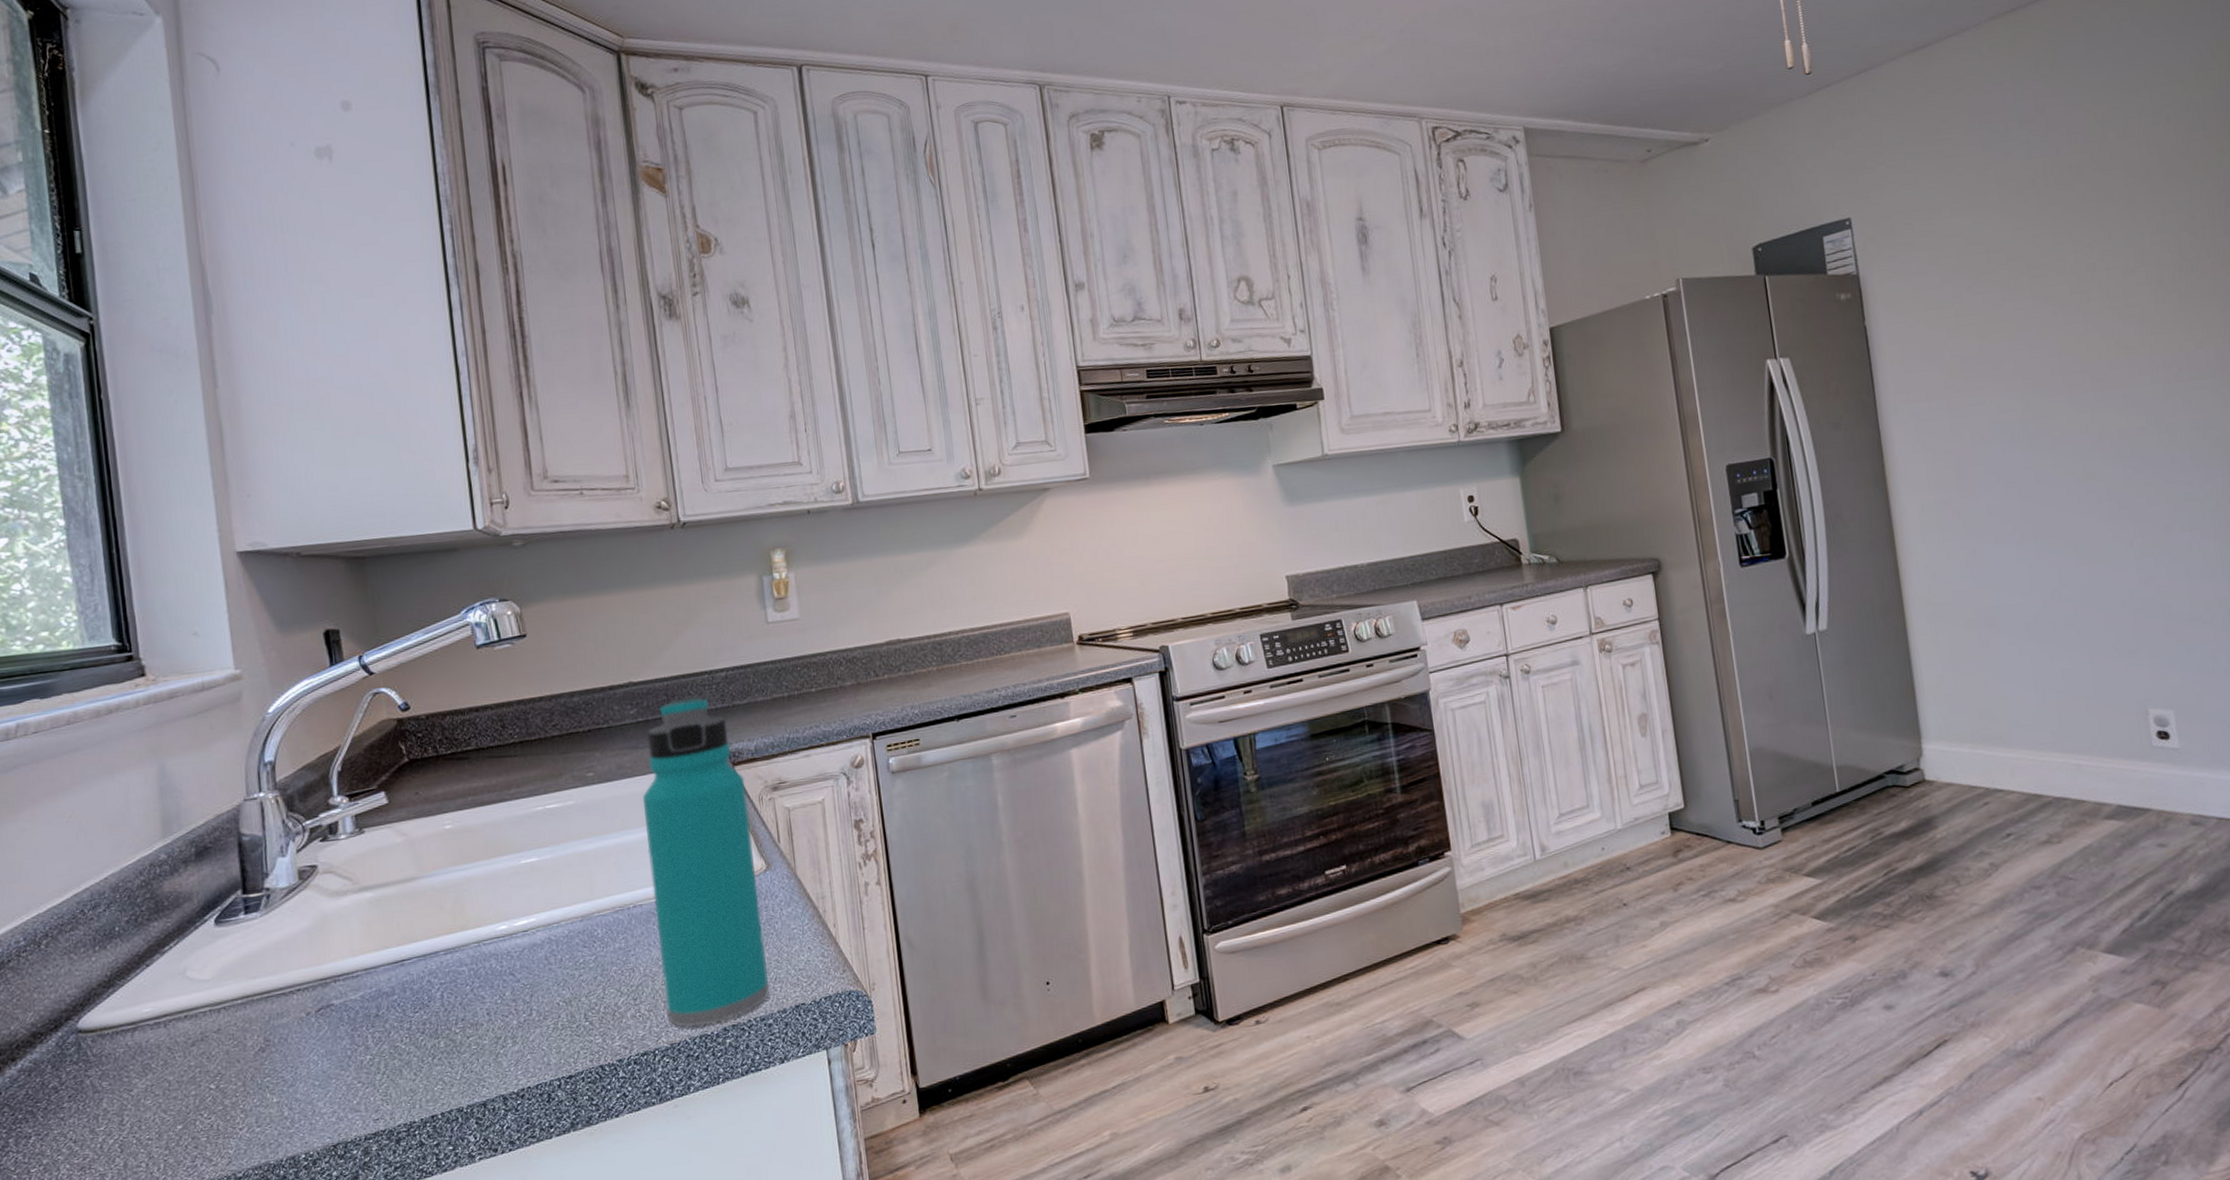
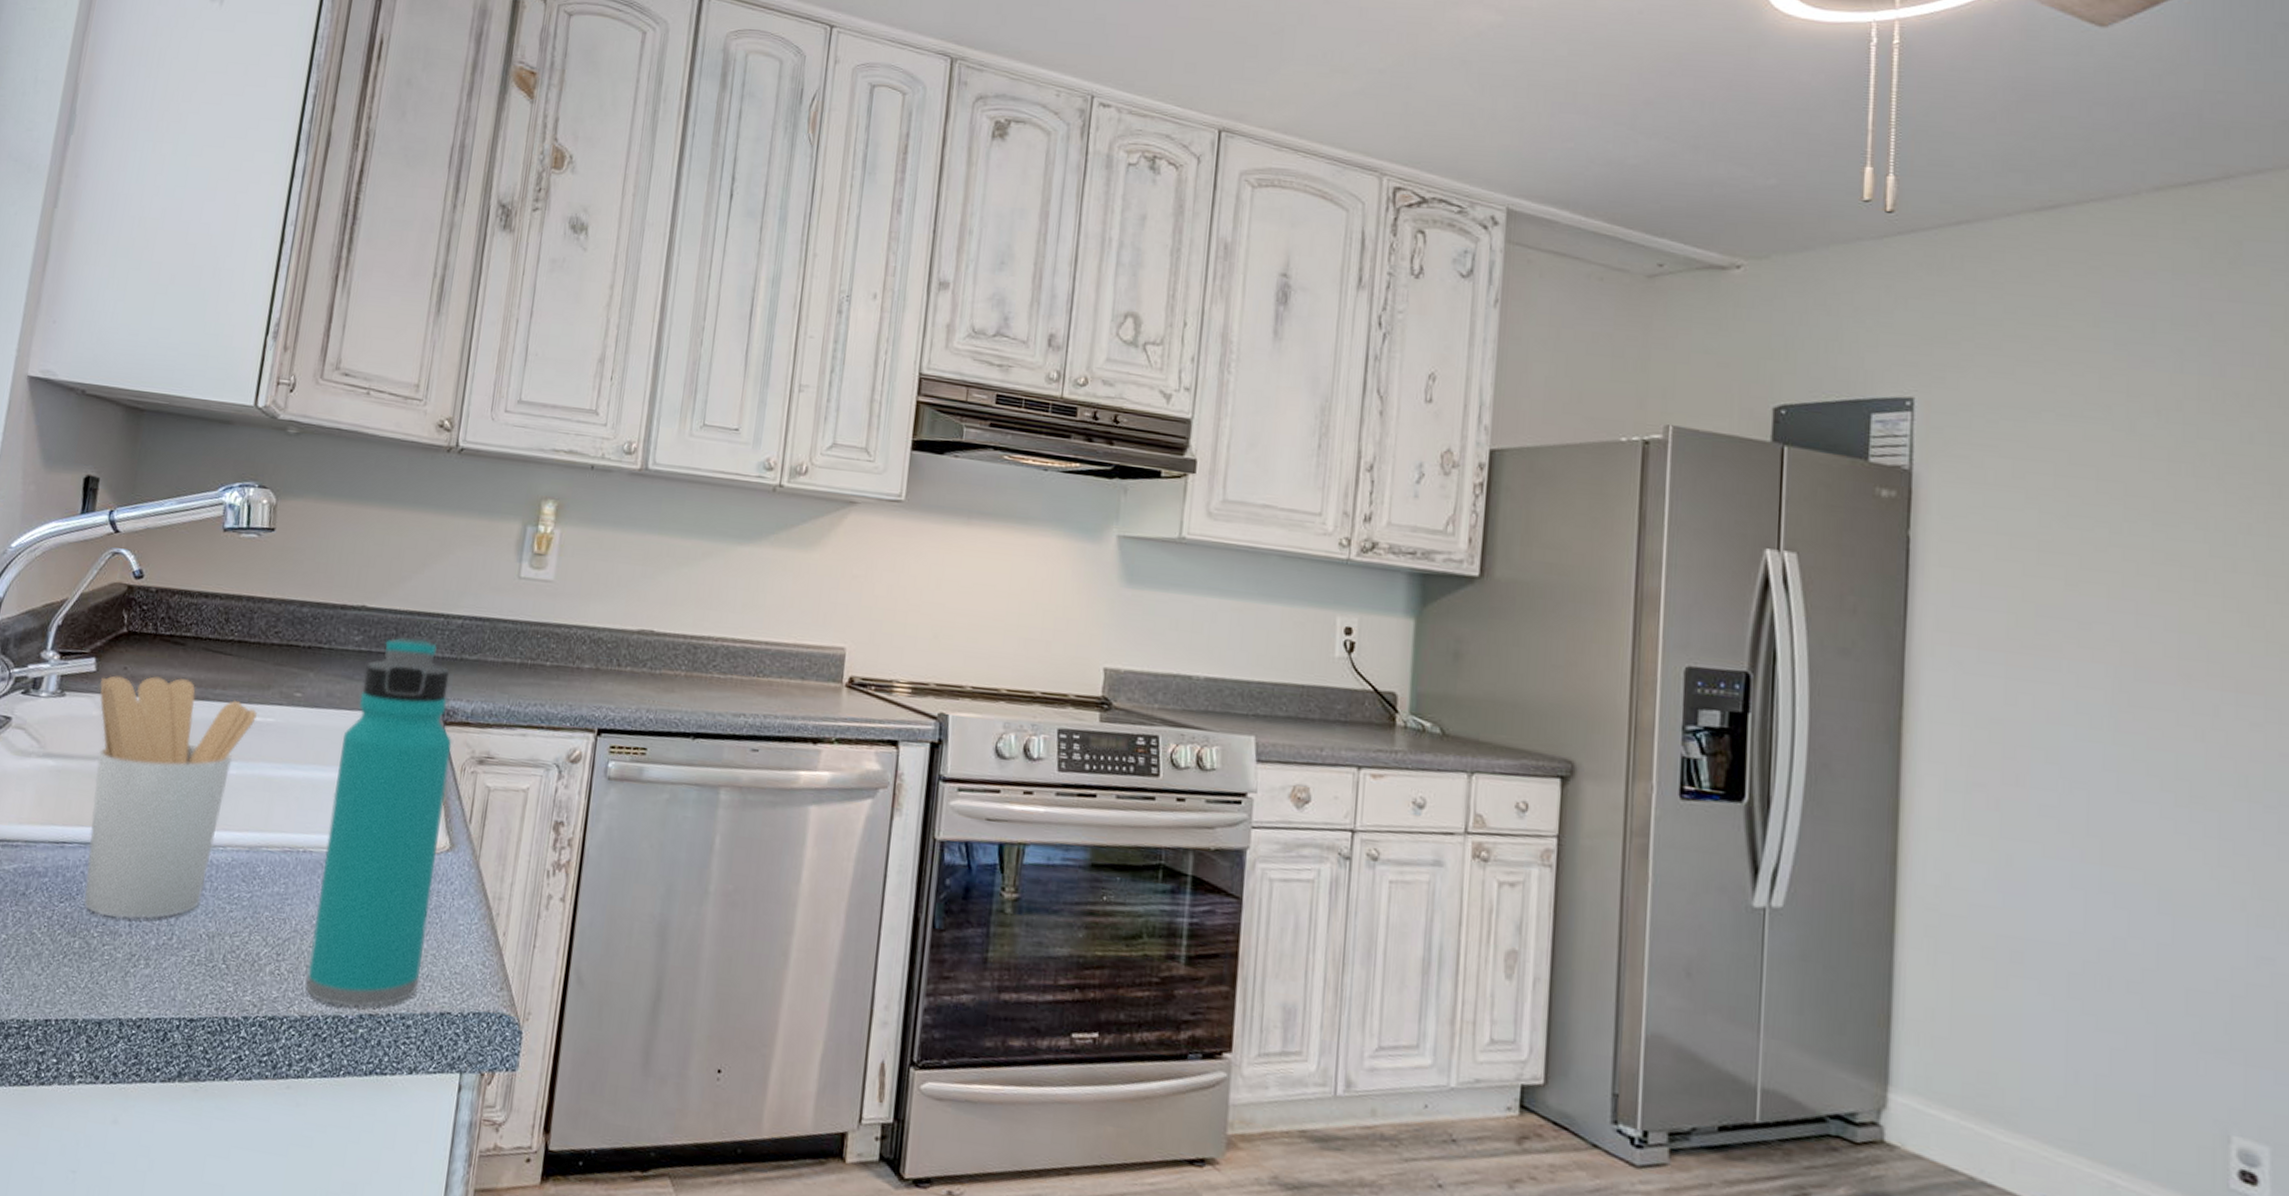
utensil holder: none [396,788,556,1013] -> present [84,675,257,920]

